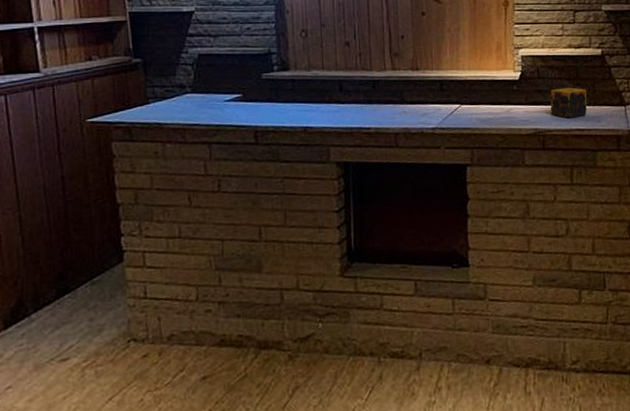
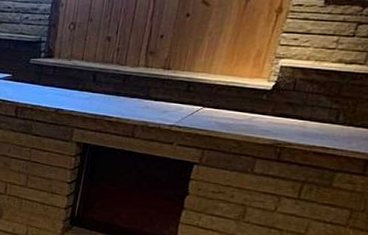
candle: present [550,87,587,118] -> none [296,103,346,135]

